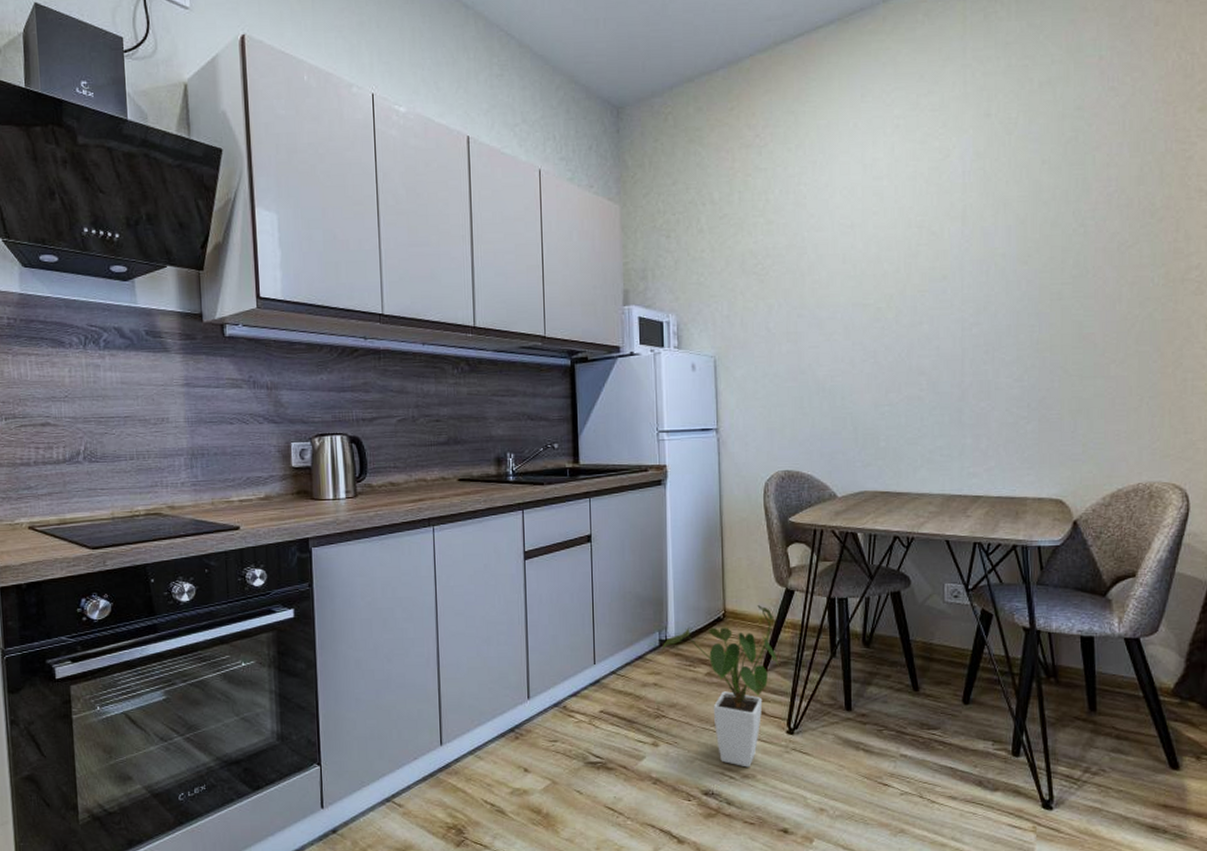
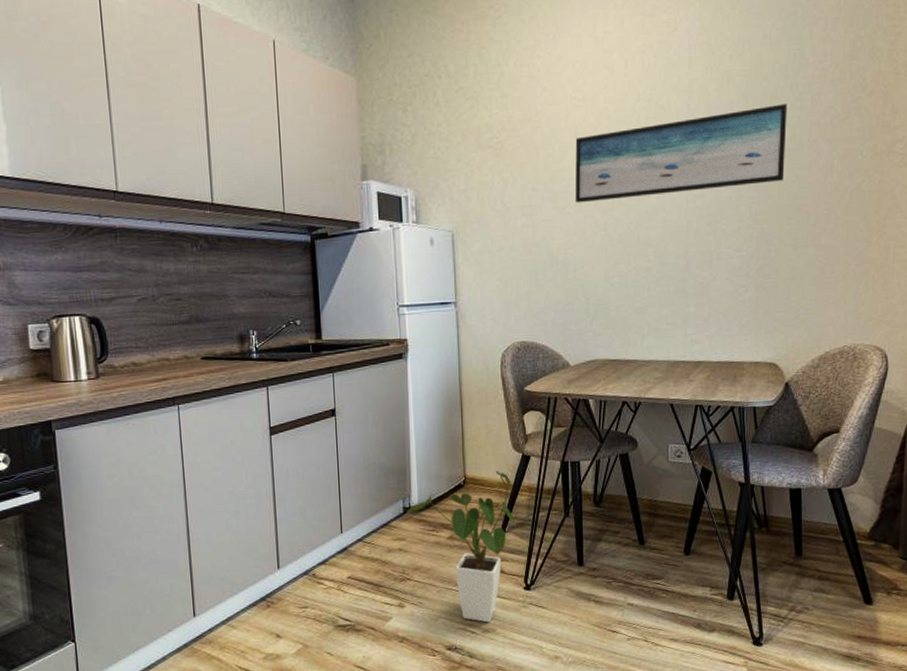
wall art: none [842,230,1070,330] -> present [575,103,788,203]

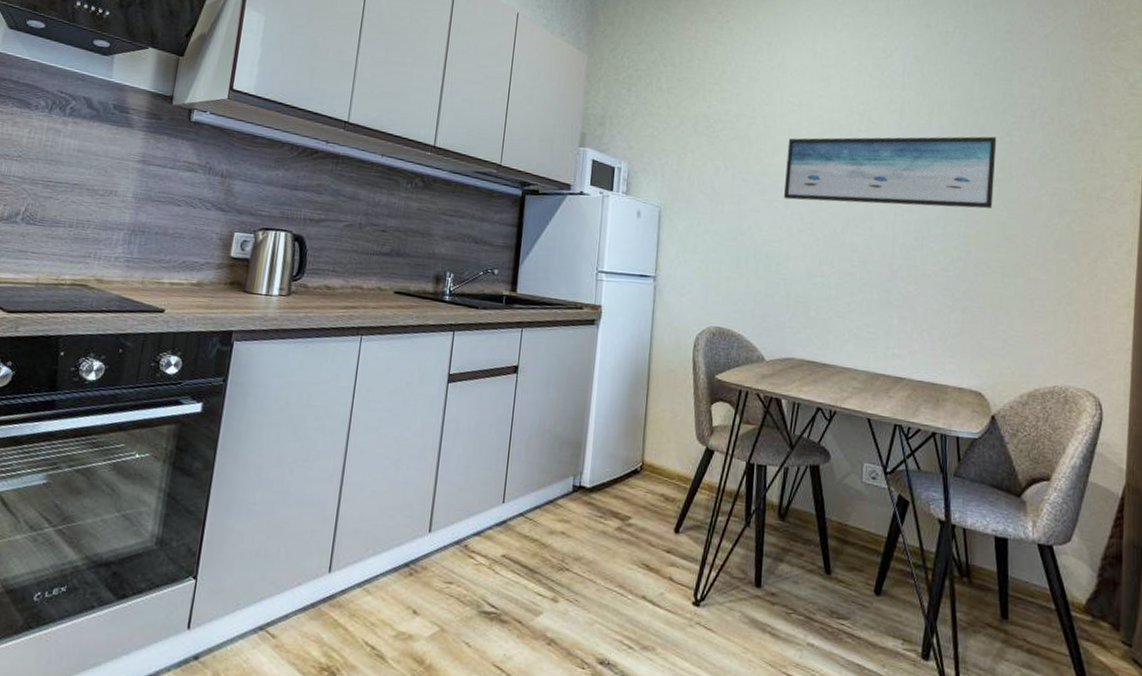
house plant: present [406,471,517,623] -> none [574,461,692,638]

